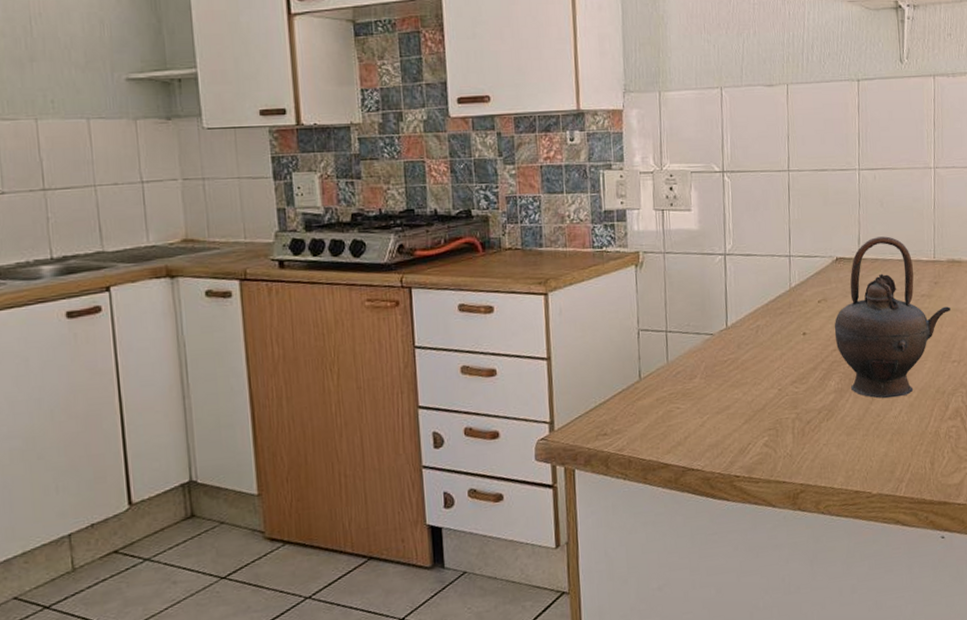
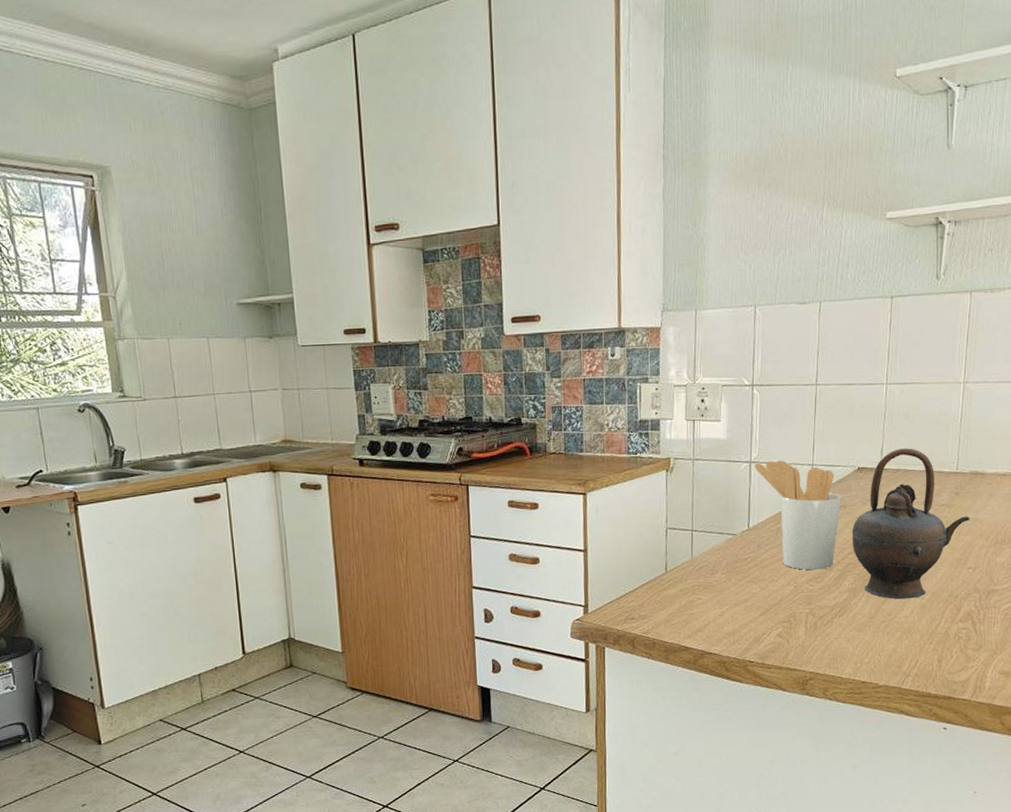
utensil holder: none [729,251,822,371] -> present [755,460,842,570]

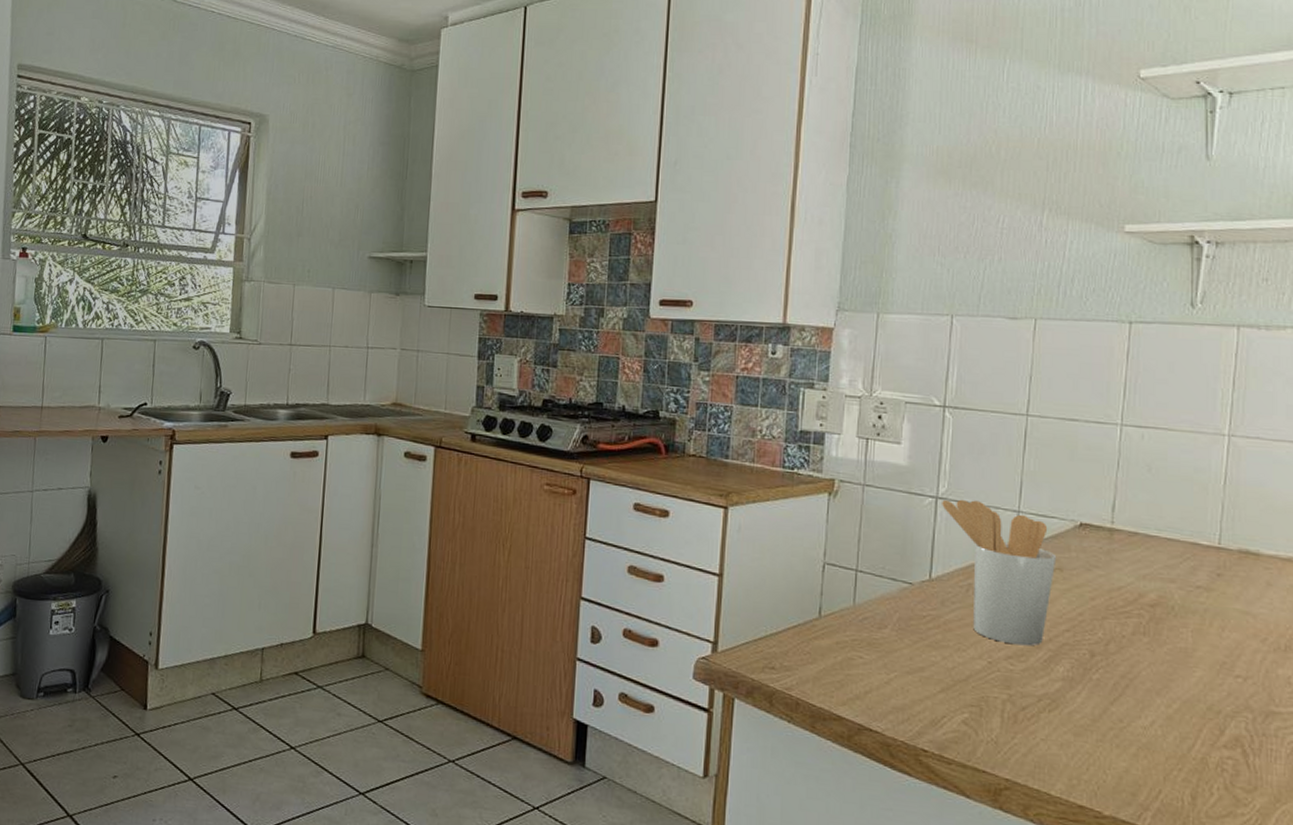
teapot: present [851,448,970,600] -> none [1069,506,1238,705]

